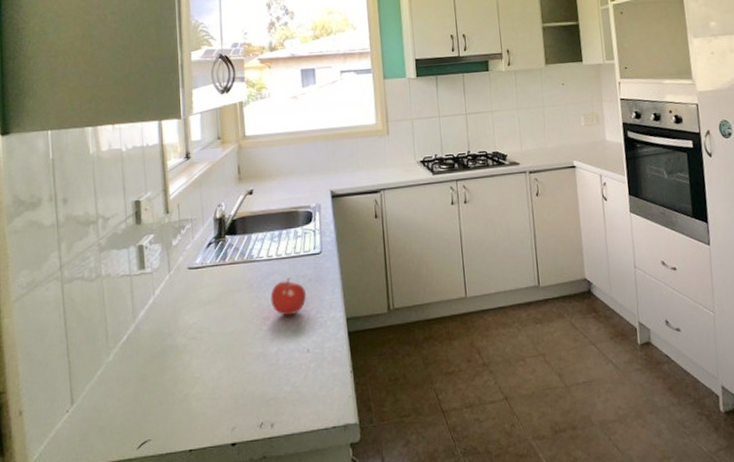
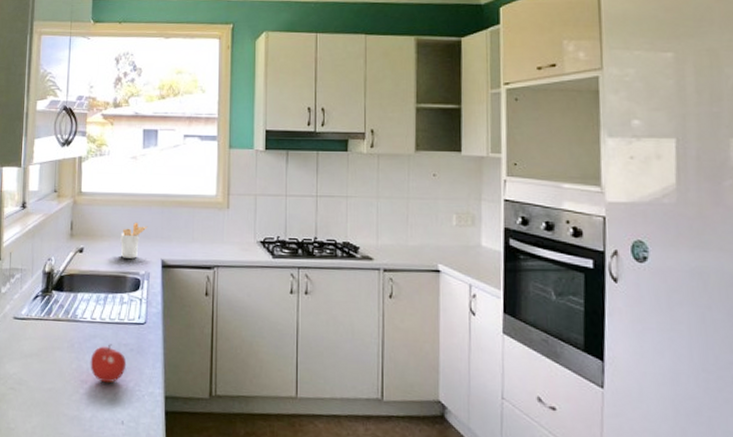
utensil holder: none [288,158,314,194] -> present [120,222,147,258]

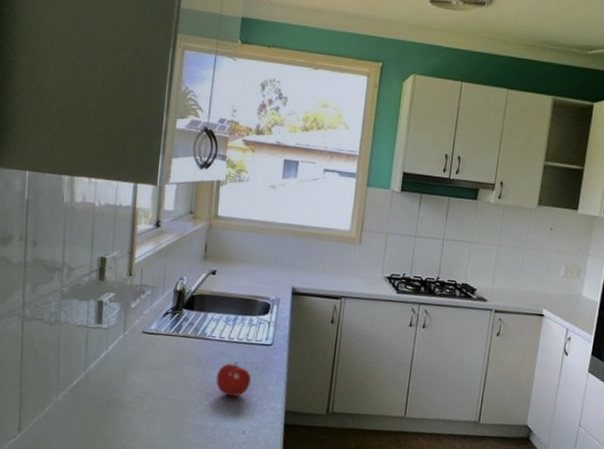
utensil holder: present [120,222,147,258] -> none [253,249,281,284]

